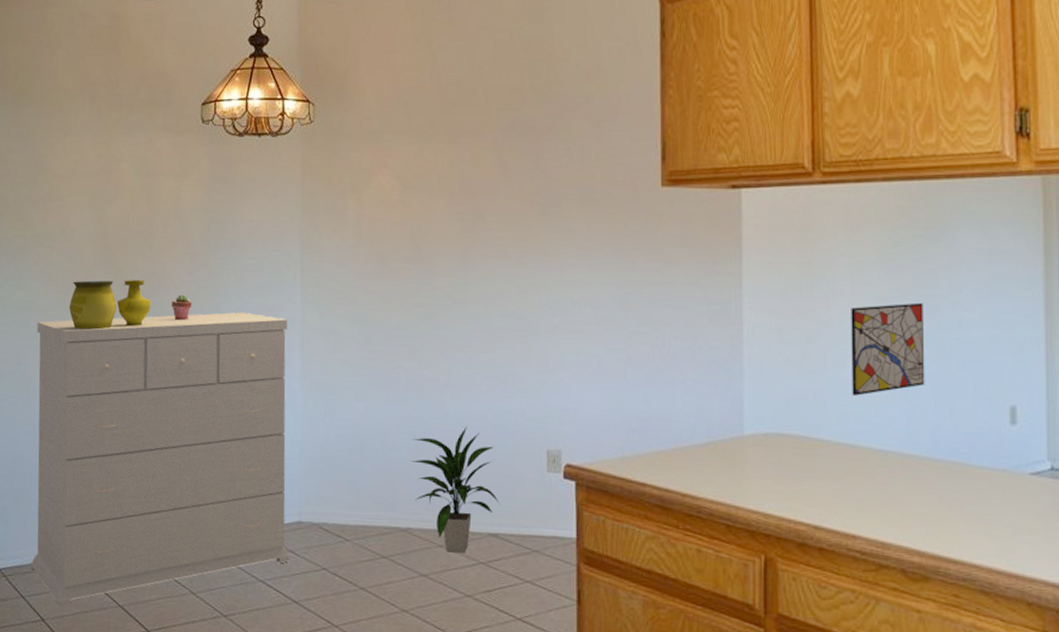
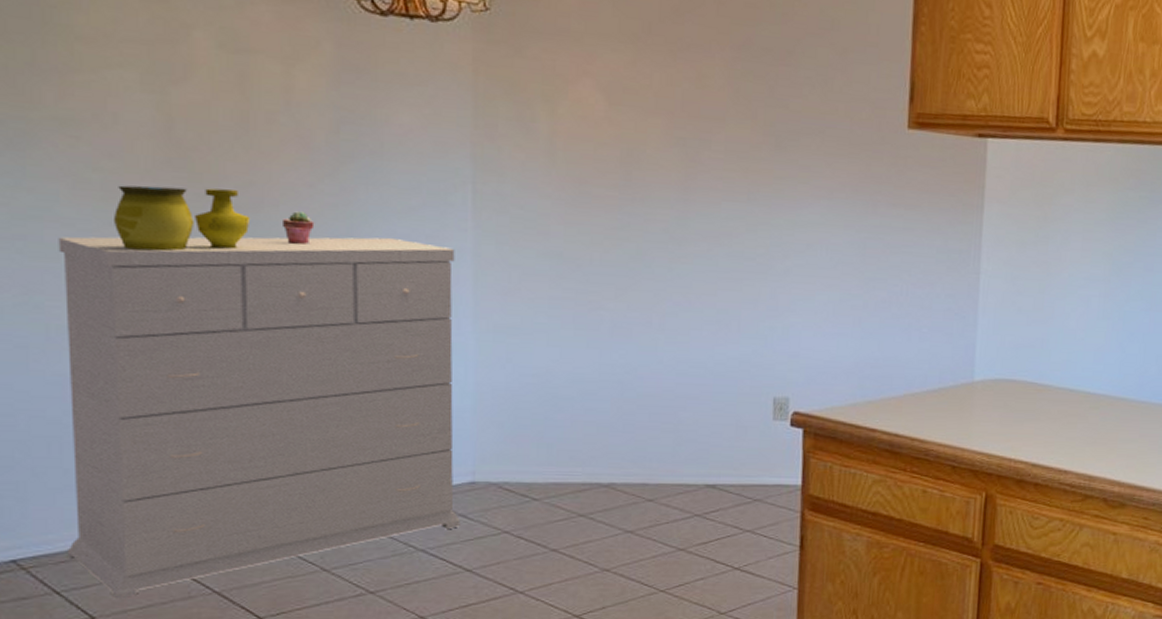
indoor plant: present [410,427,499,554] -> none [615,374,719,507]
wall art: present [851,302,925,396] -> none [1075,259,1143,344]

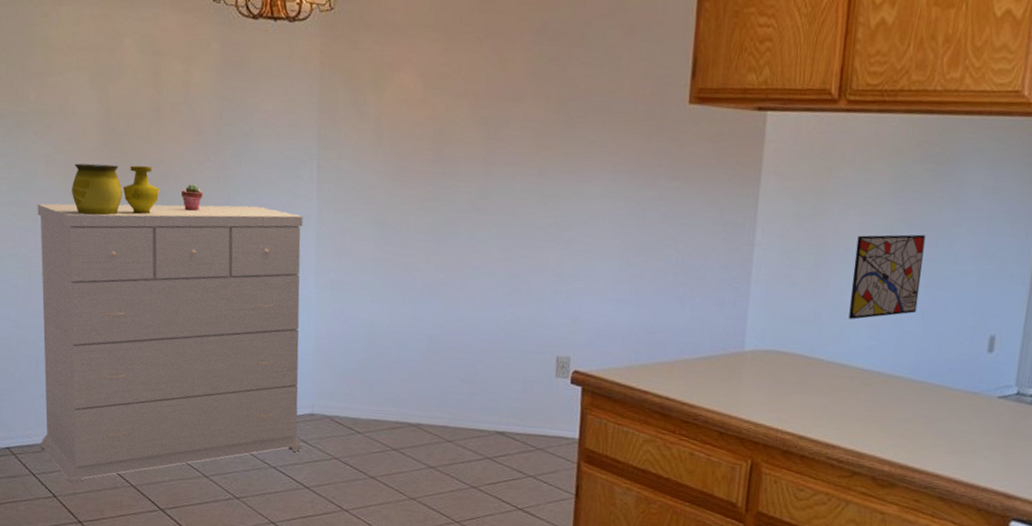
wall art: none [1075,259,1143,344] -> present [848,234,926,319]

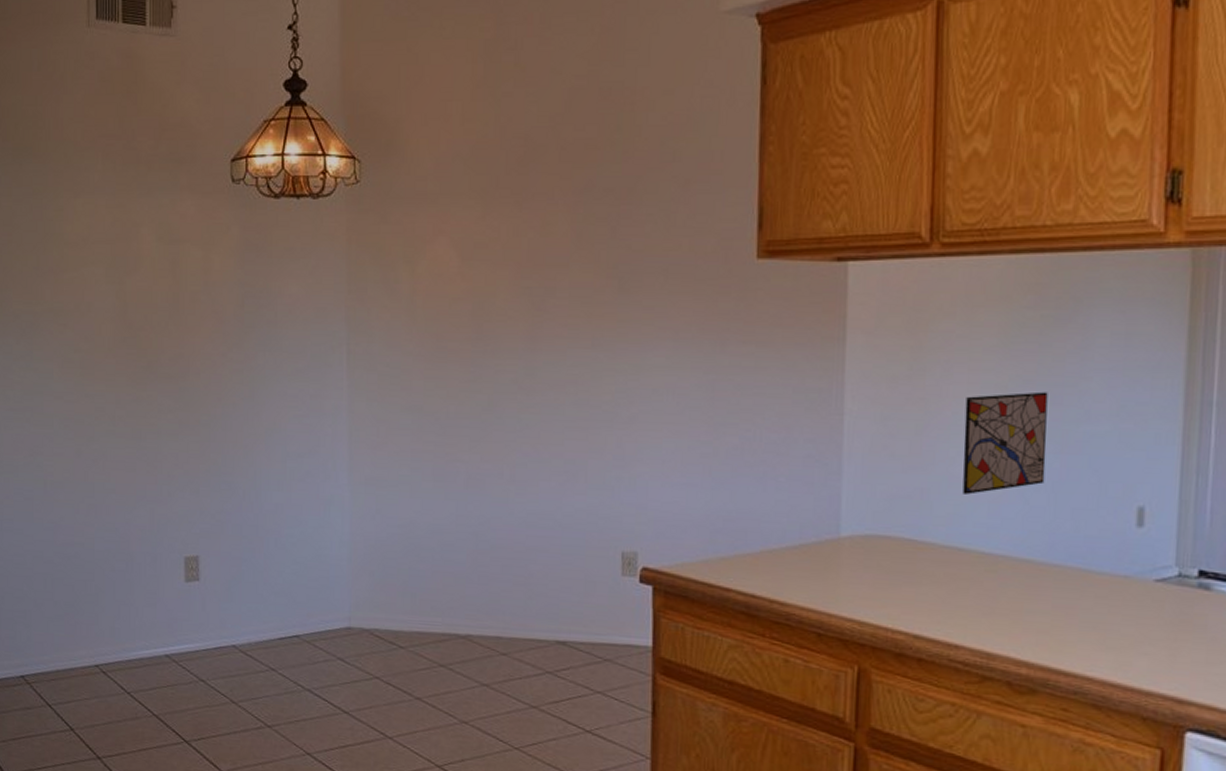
dresser: present [37,203,303,484] -> none [52,399,339,715]
decorative vase: present [71,163,160,216] -> none [87,362,180,417]
potted succulent: present [180,184,203,212] -> none [202,378,226,408]

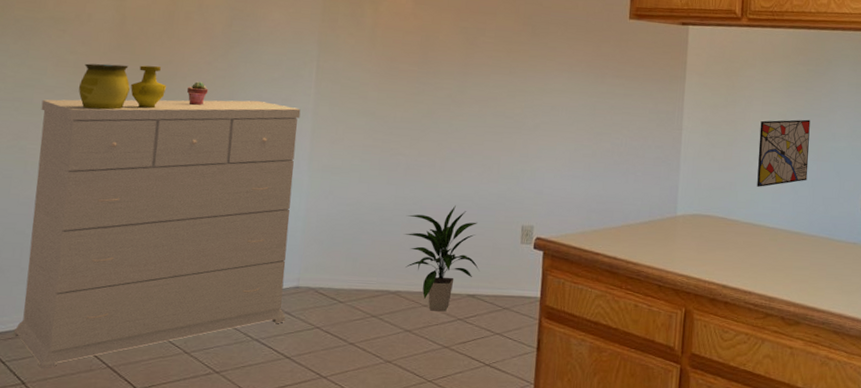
dresser: none [52,399,339,715] -> present [13,99,301,369]
decorative vase: none [87,362,180,417] -> present [78,63,167,110]
potted succulent: none [202,378,226,408] -> present [186,81,209,106]
indoor plant: none [470,526,568,662] -> present [404,206,479,312]

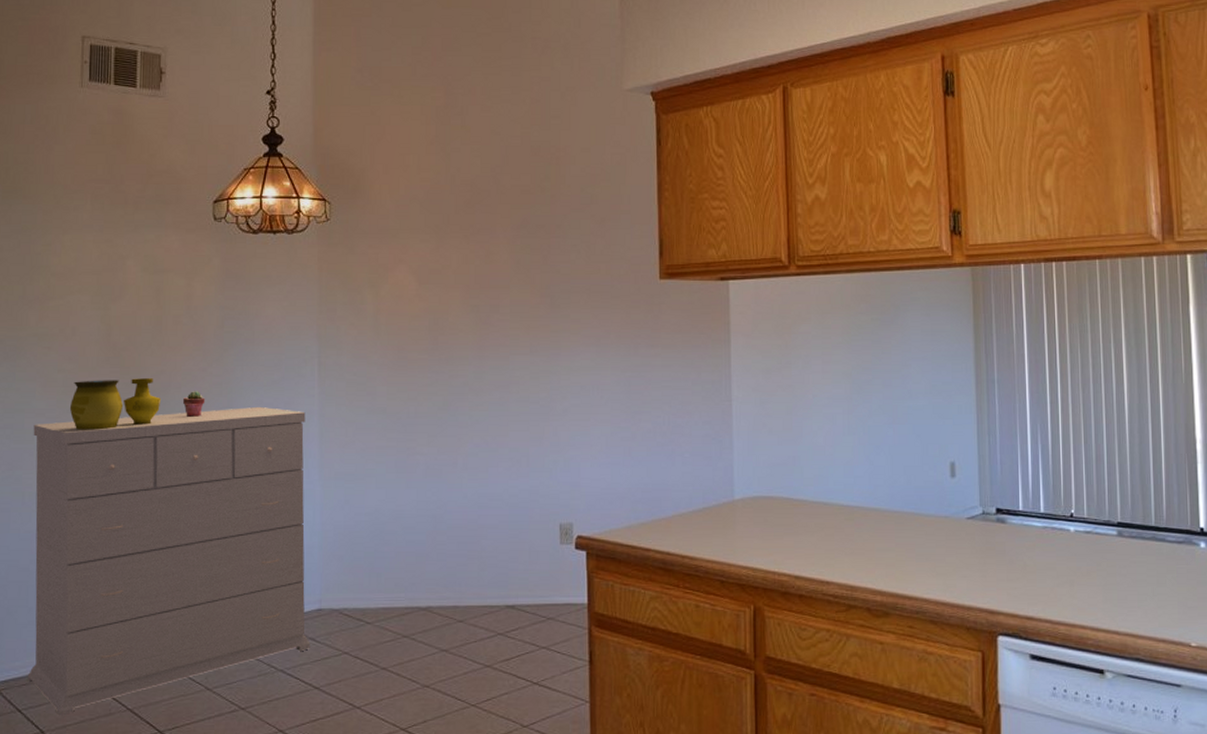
indoor plant: present [404,206,479,312] -> none [430,507,516,627]
wall art: present [757,119,811,187] -> none [822,377,883,459]

